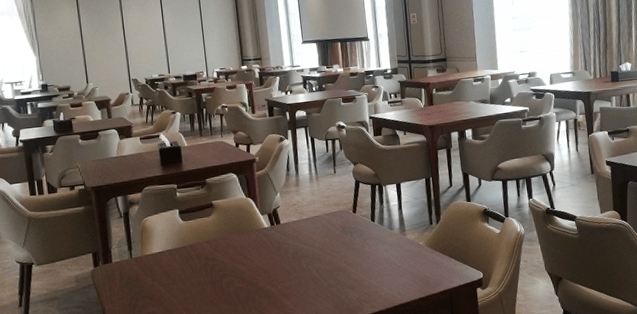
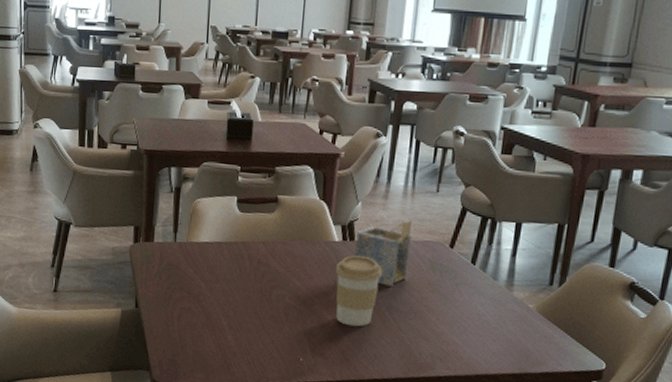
coffee cup: none [269,234,307,293] -> present [335,255,382,327]
napkin holder: none [281,197,327,254] -> present [354,219,412,287]

